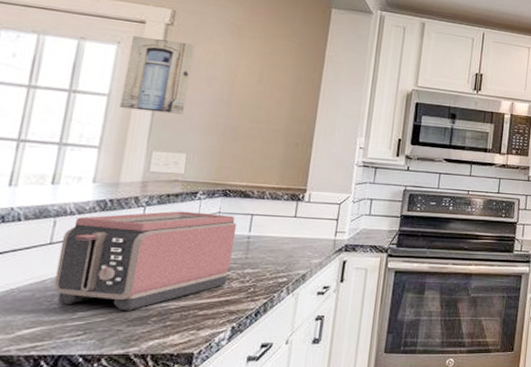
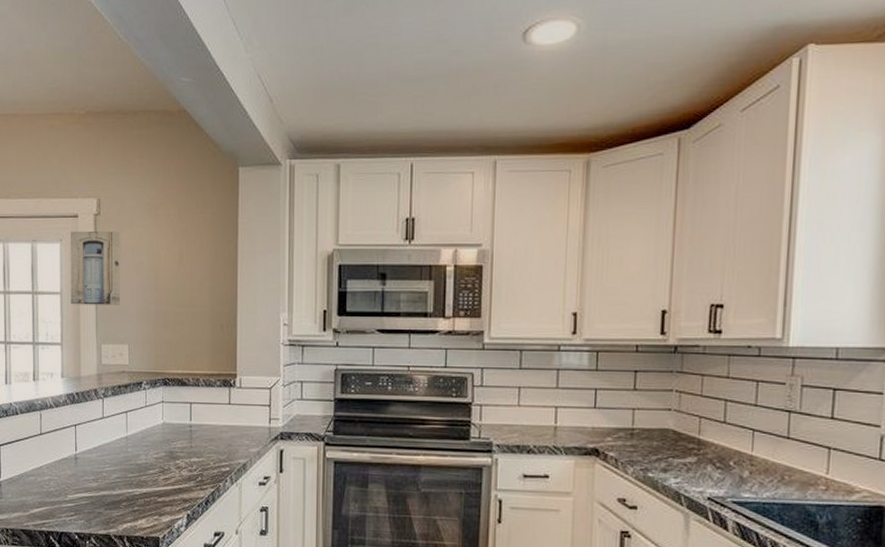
toaster: present [54,211,237,311] -> none [48,401,179,495]

